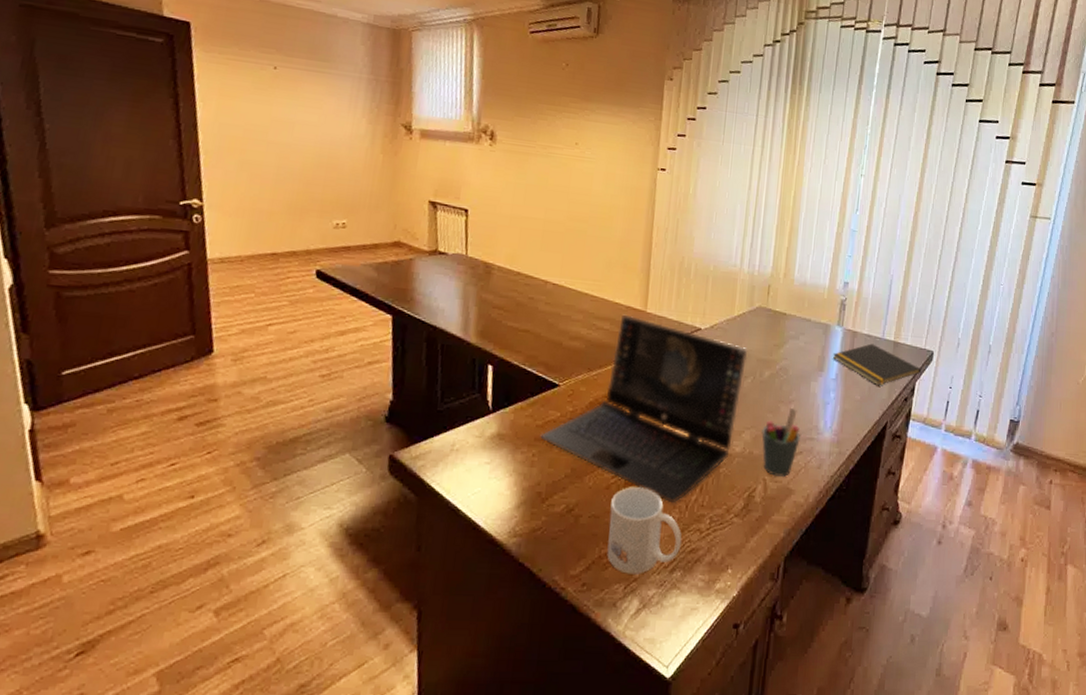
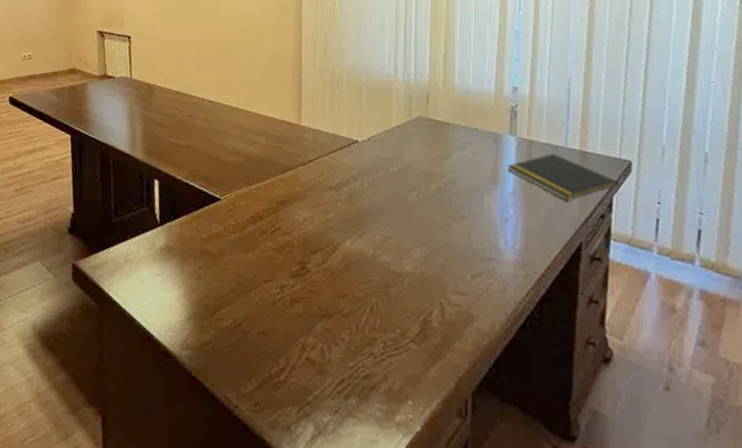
laptop: present [540,314,748,504] -> none [205,128,410,324]
mug: present [607,487,682,574] -> none [277,304,355,398]
pen holder: present [762,407,800,478] -> none [433,223,478,302]

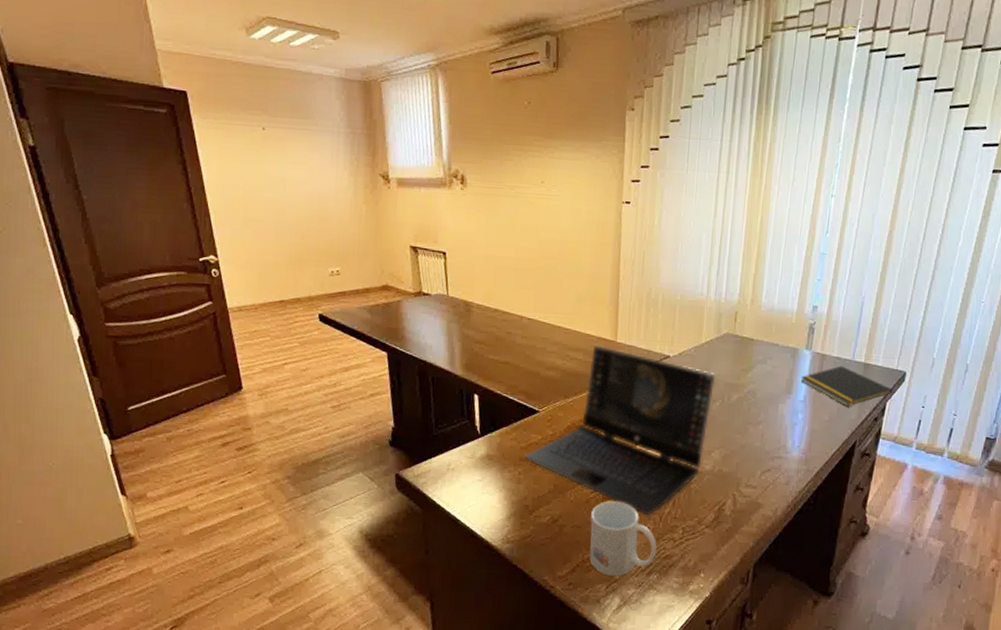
laptop: none [205,128,410,324] -> present [524,345,716,516]
mug: none [277,304,355,398] -> present [589,501,657,576]

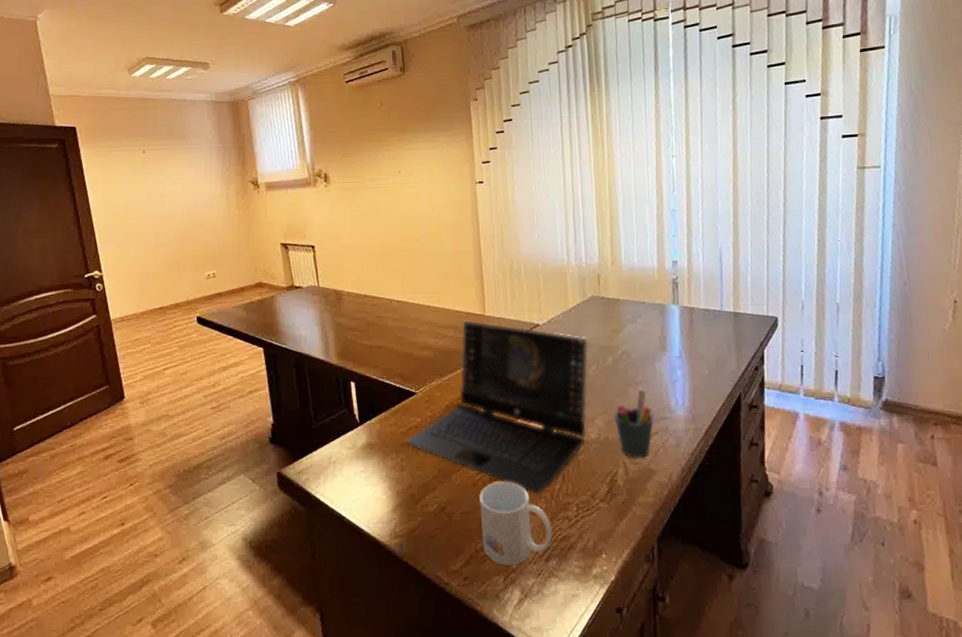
pen holder: none [730,428,769,493] -> present [614,389,654,460]
notepad: present [800,366,893,407] -> none [672,317,769,359]

